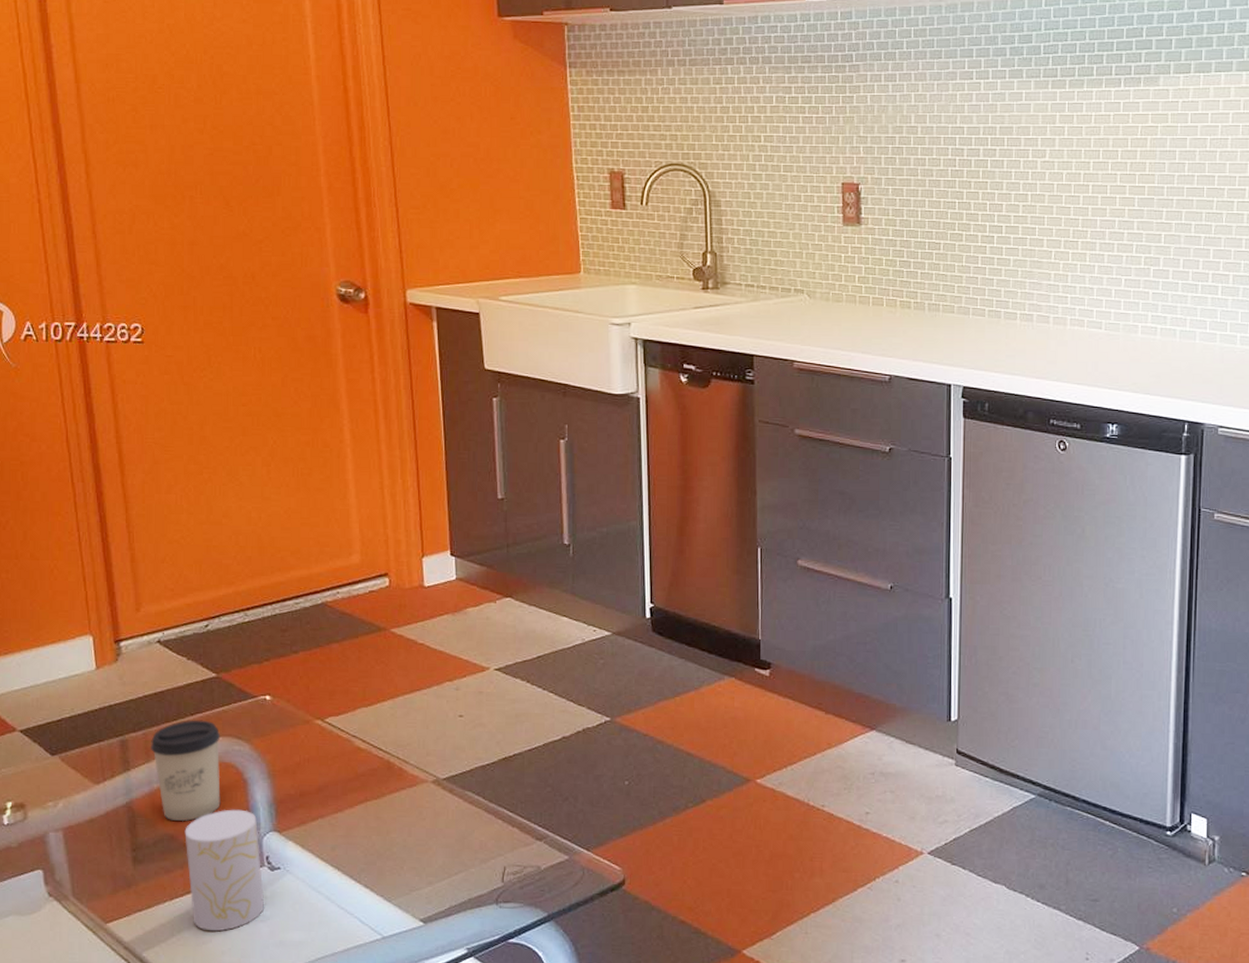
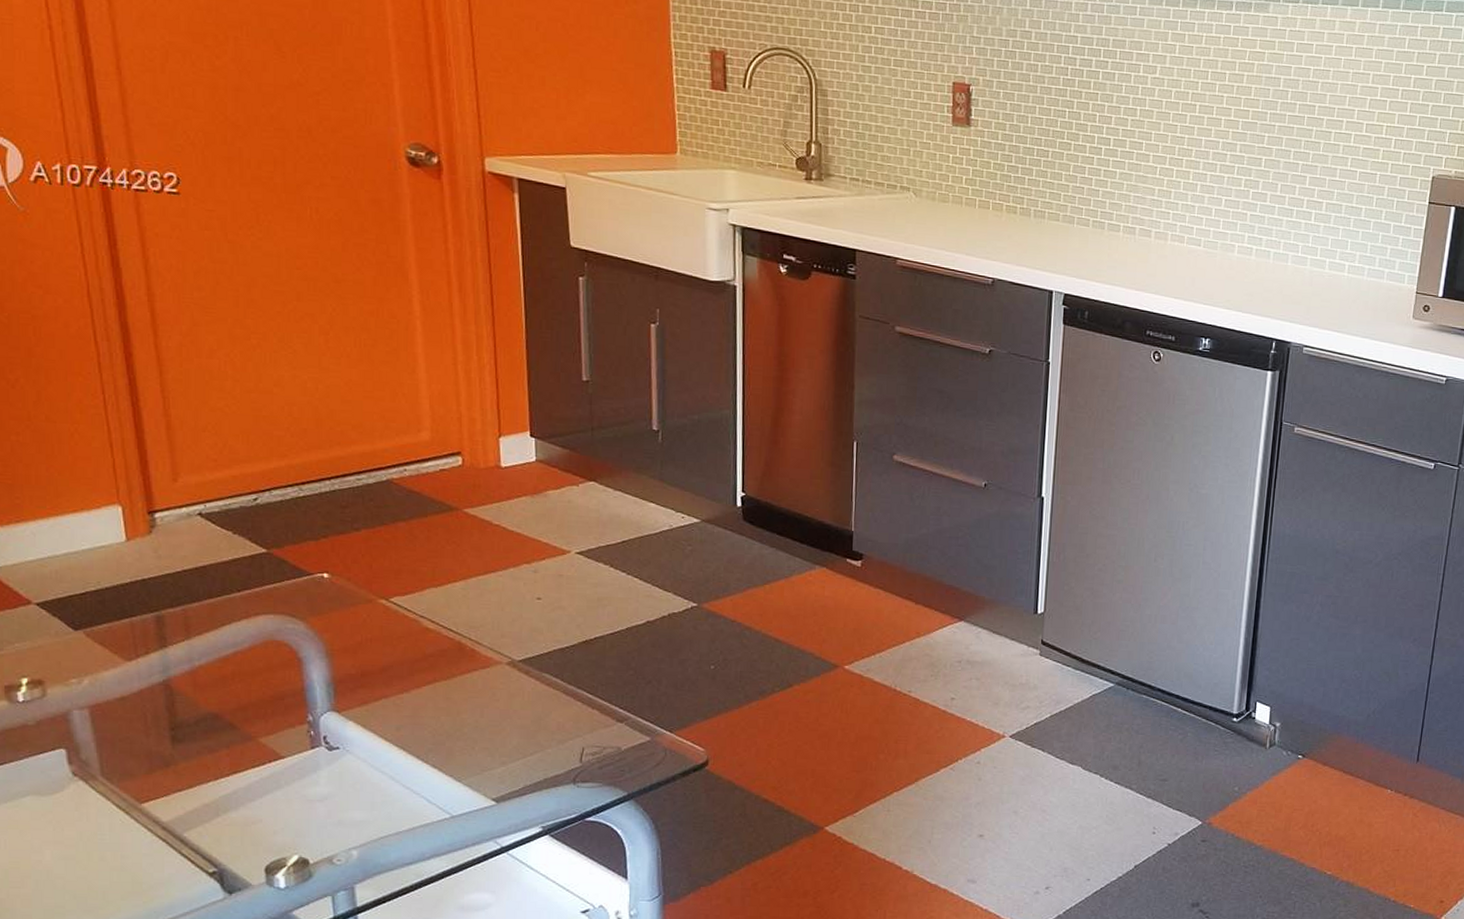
cup: present [150,720,221,822] -> none [190,596,272,701]
cup: present [185,809,264,932] -> none [231,688,321,812]

